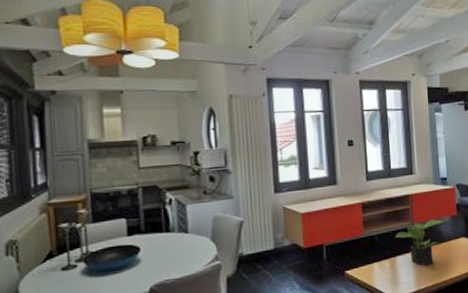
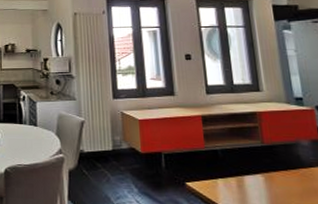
potted plant: present [395,218,446,266] -> none [242,140,305,192]

